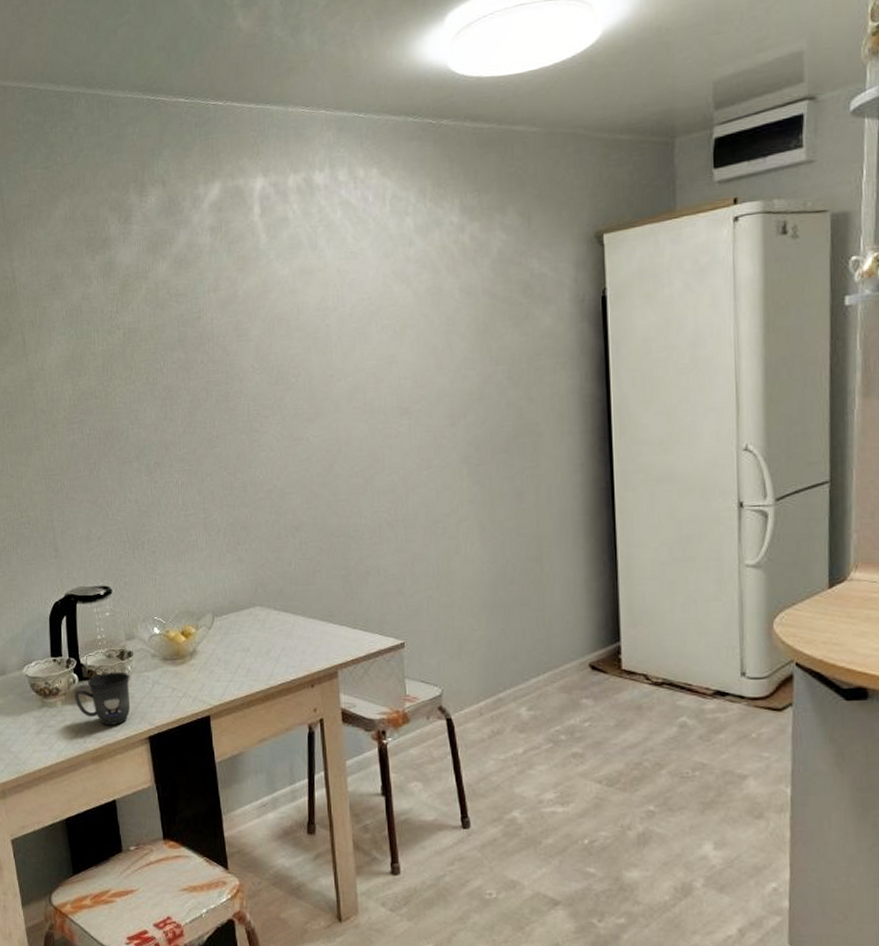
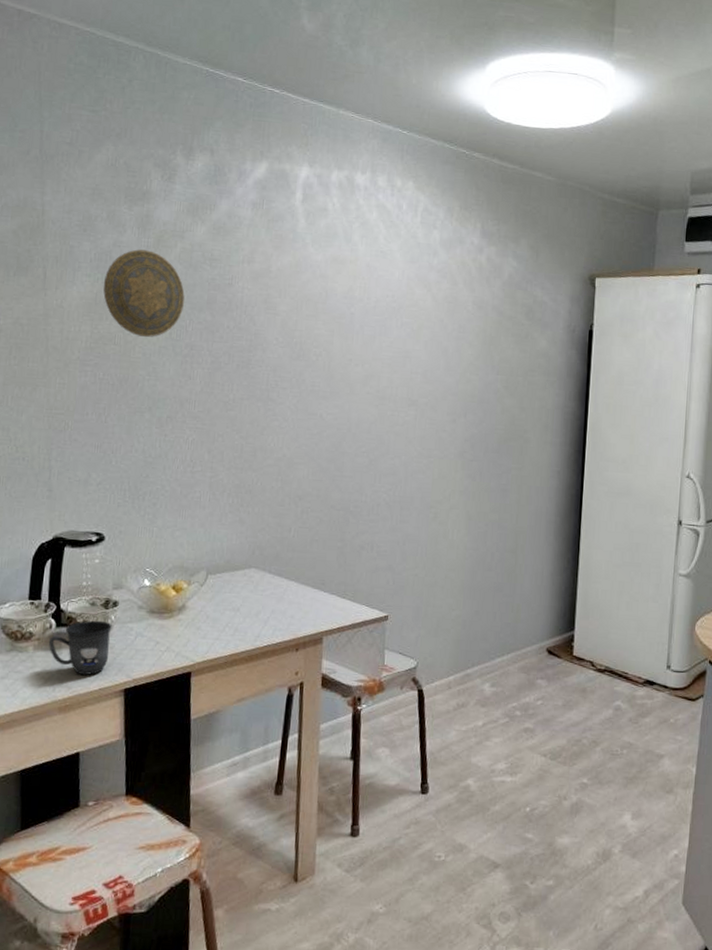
decorative plate: none [77,297,156,386] -> present [103,249,185,337]

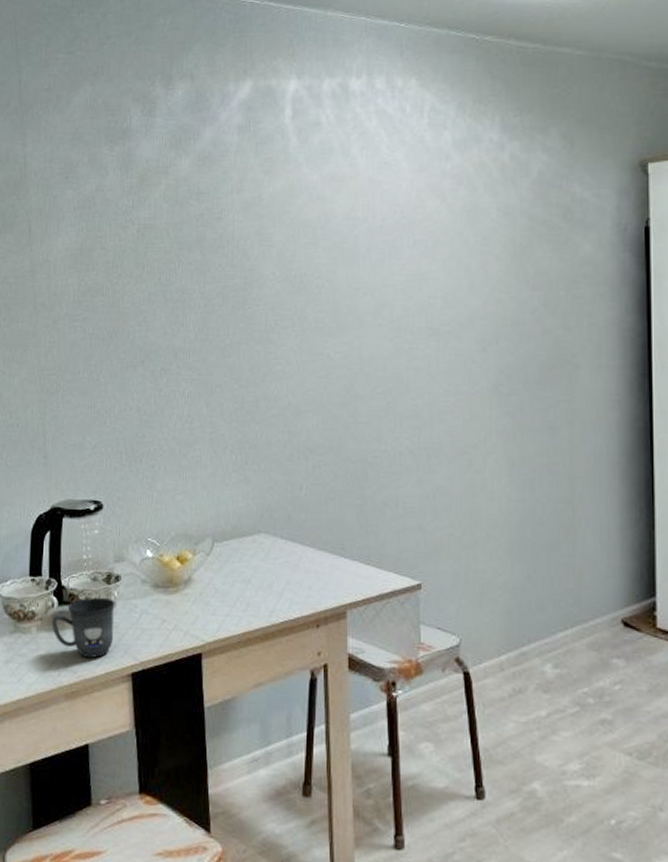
decorative plate: present [103,249,185,337] -> none [88,191,172,284]

